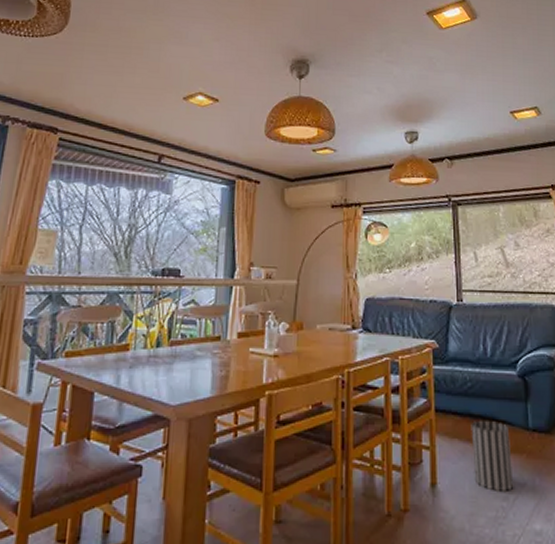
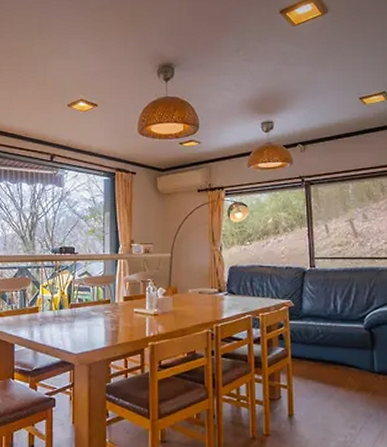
wastebasket: present [471,421,514,493] -> none [323,365,361,423]

